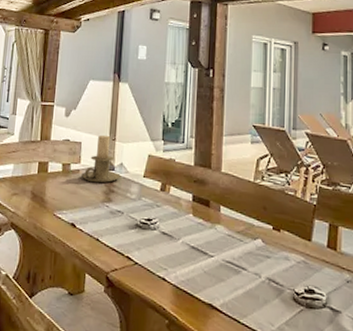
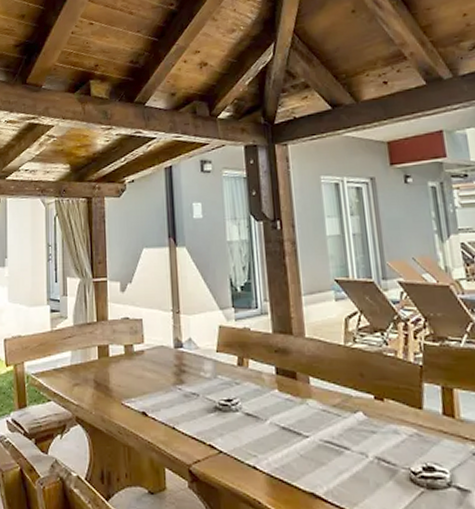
candle holder: present [80,135,121,183] -> none [146,308,191,364]

